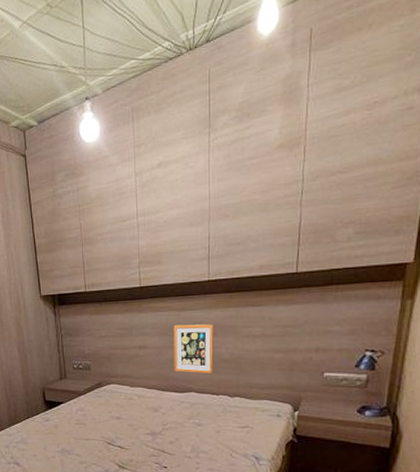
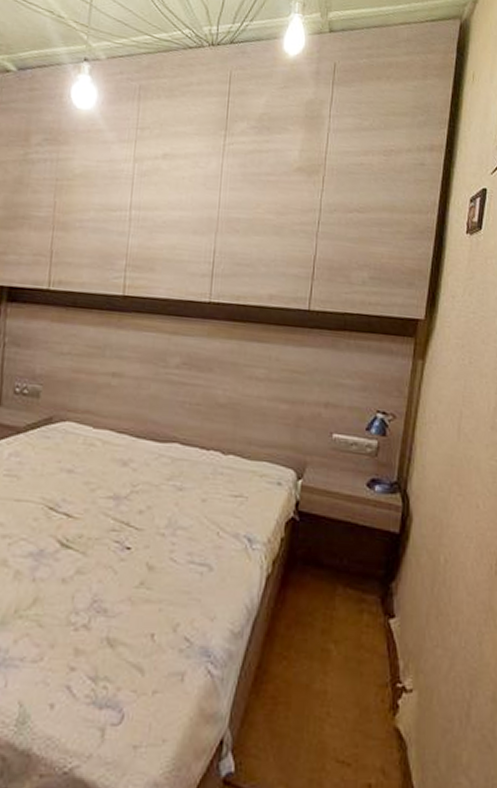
picture frame: present [173,324,214,374] -> none [155,352,210,421]

